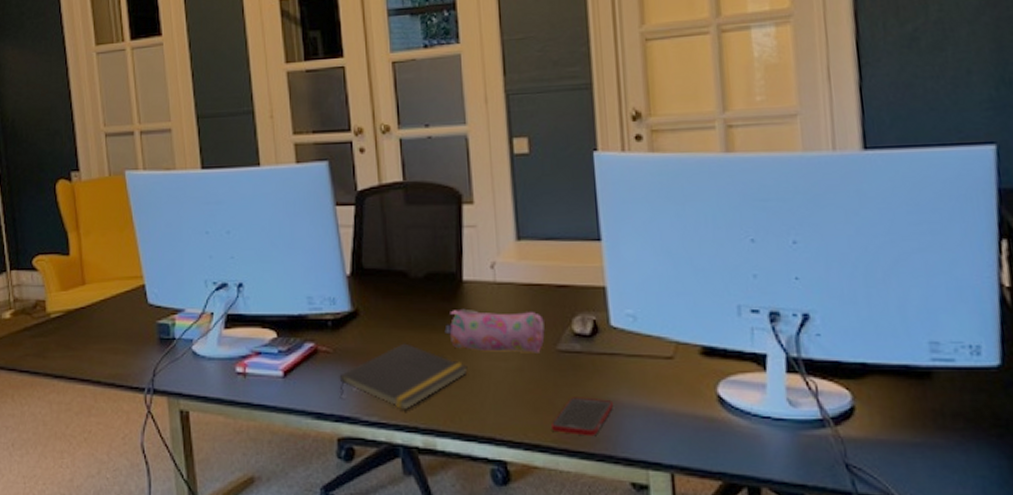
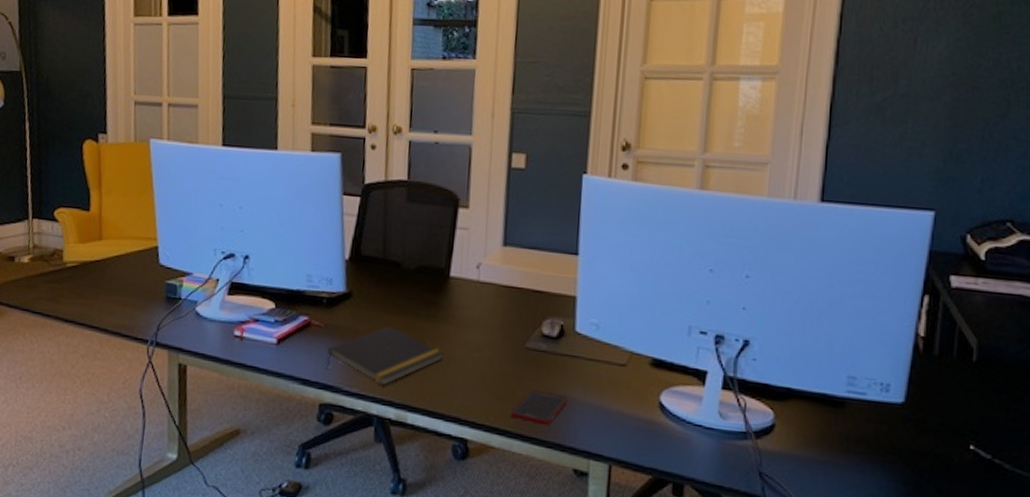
pencil case: present [444,308,545,353] -> none [427,301,518,349]

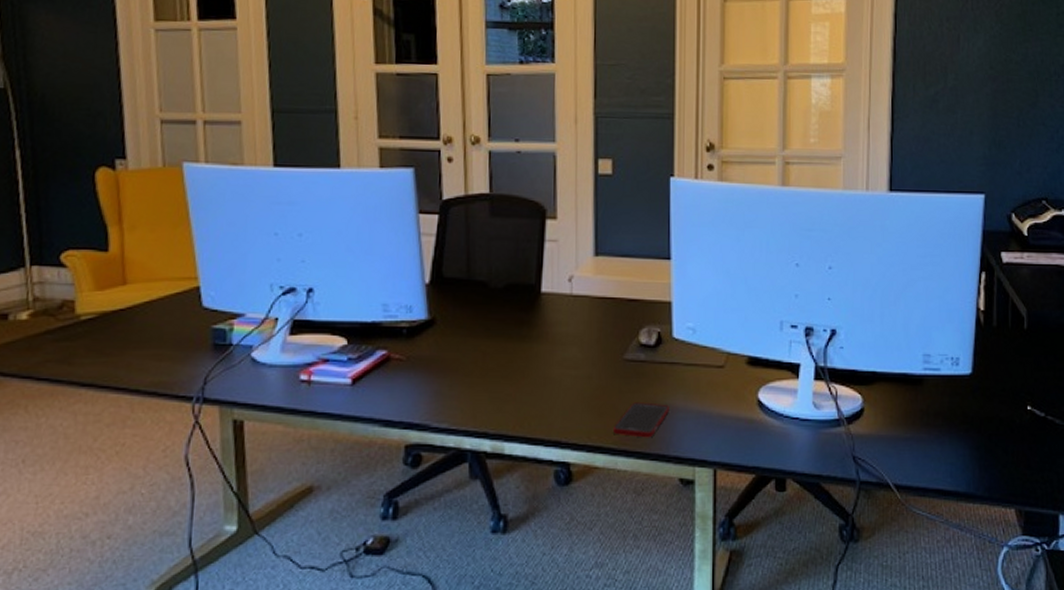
notepad: present [325,326,444,386] -> none [410,351,540,417]

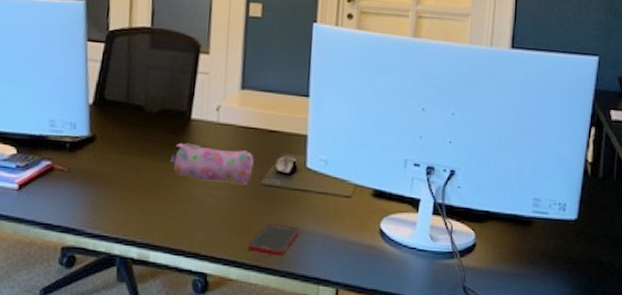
pencil case: none [520,319,614,362] -> present [169,142,254,185]

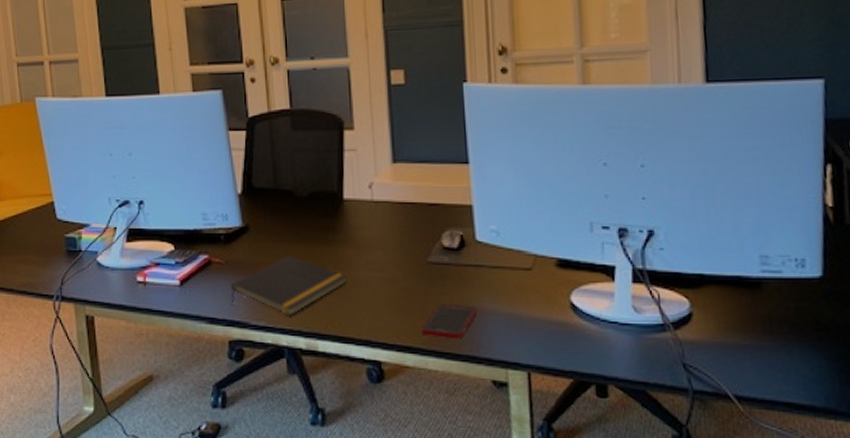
notepad: none [68,168,185,226] -> present [230,255,347,316]
pencil case: present [169,142,254,185] -> none [326,224,417,265]

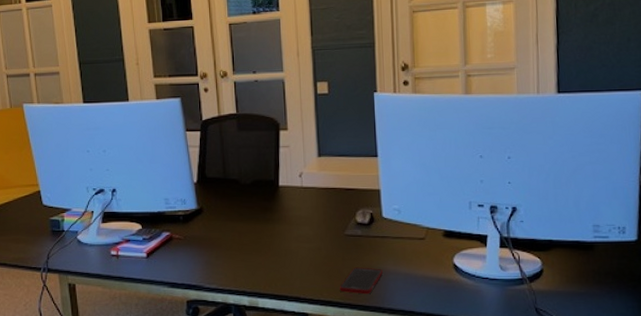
notepad: present [230,255,347,316] -> none [188,231,282,279]

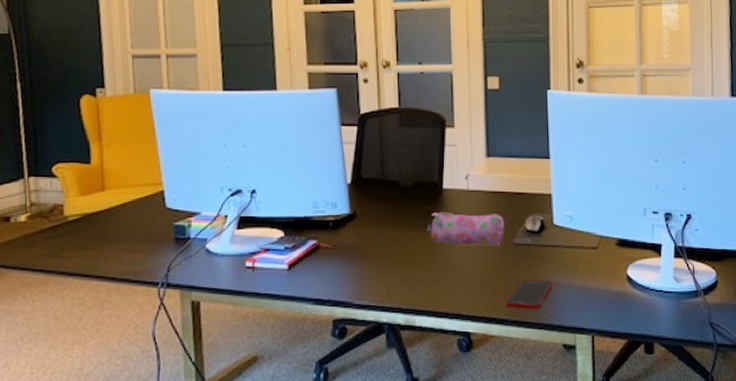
pencil case: none [265,206,337,237] -> present [426,211,504,246]

